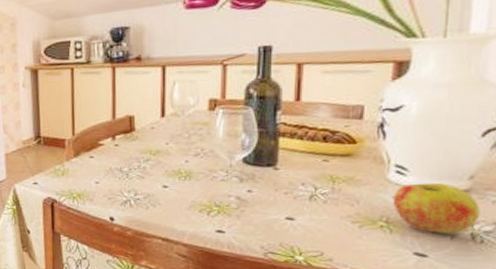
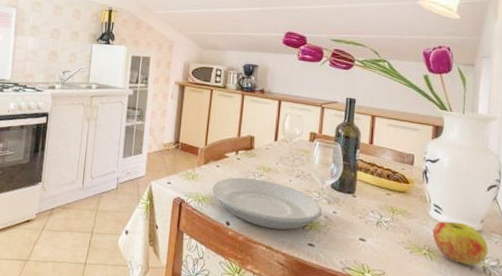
plate: none [88,165,233,219] -> present [212,177,323,230]

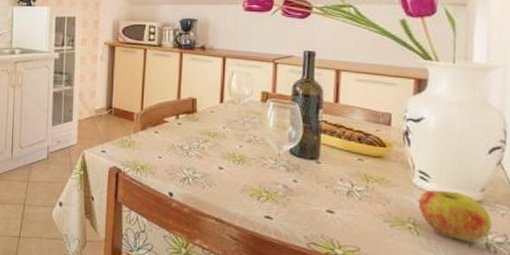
plate: present [212,177,323,230] -> none [152,144,281,201]

